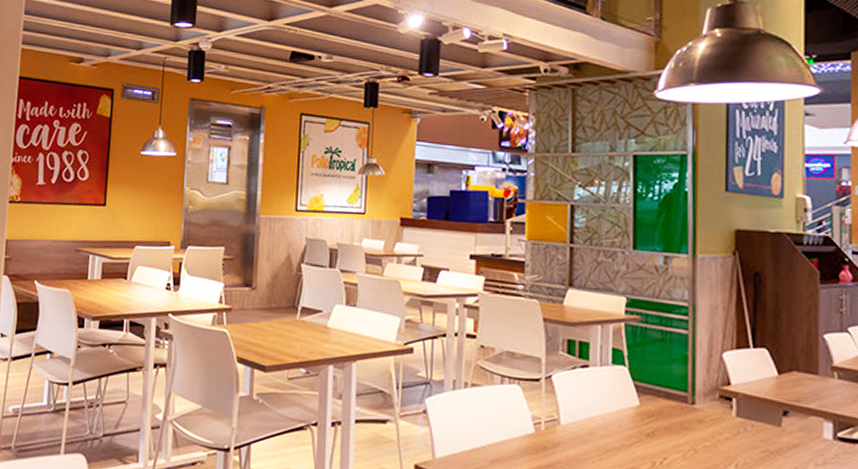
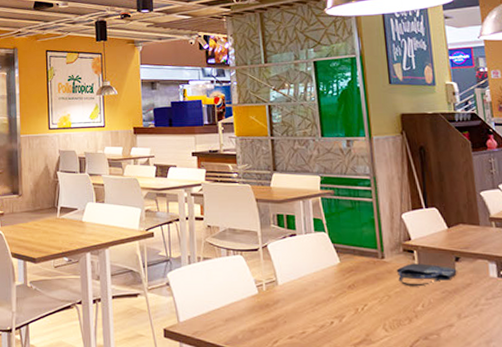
shopping bag: none [708,413,783,443] -> present [396,263,457,287]

